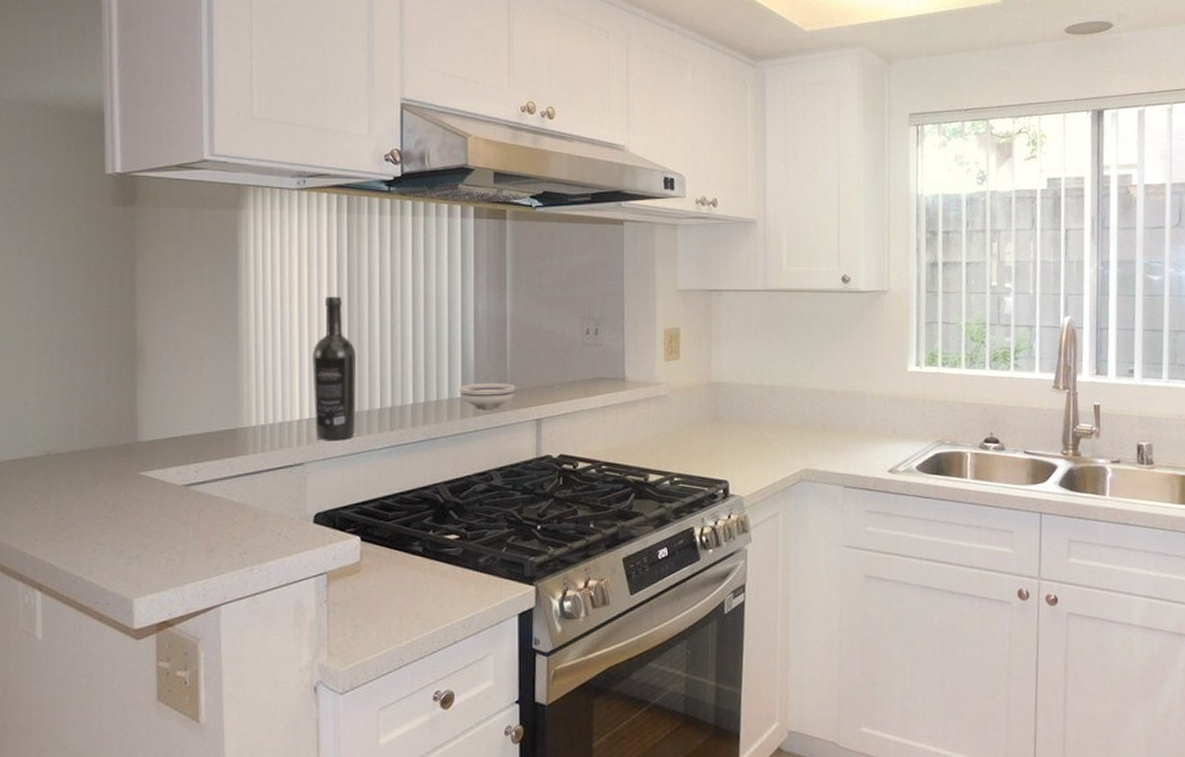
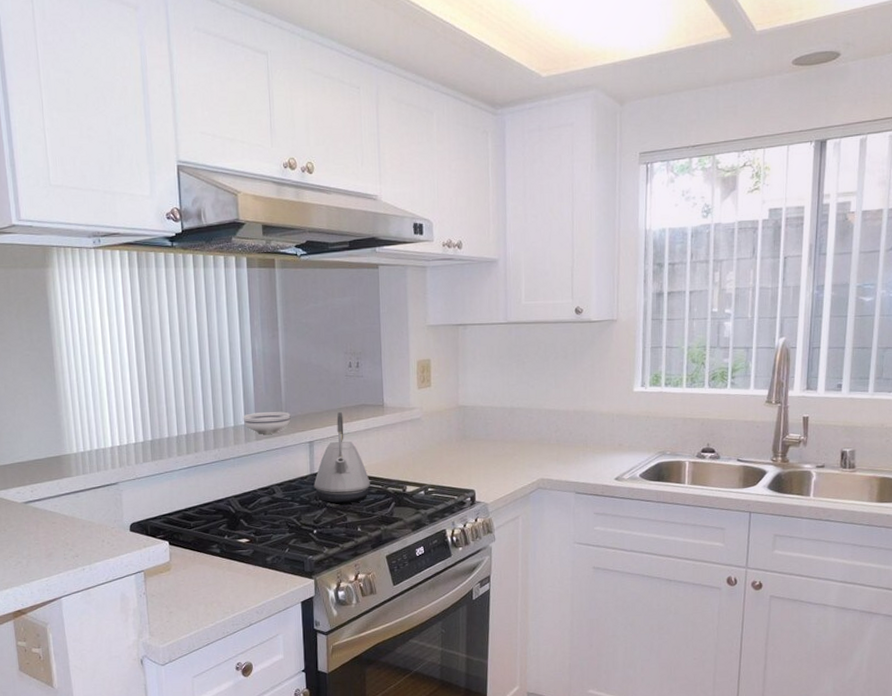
wine bottle: present [312,296,357,441] -> none [118,341,158,464]
kettle: none [540,386,606,495] -> present [314,412,370,504]

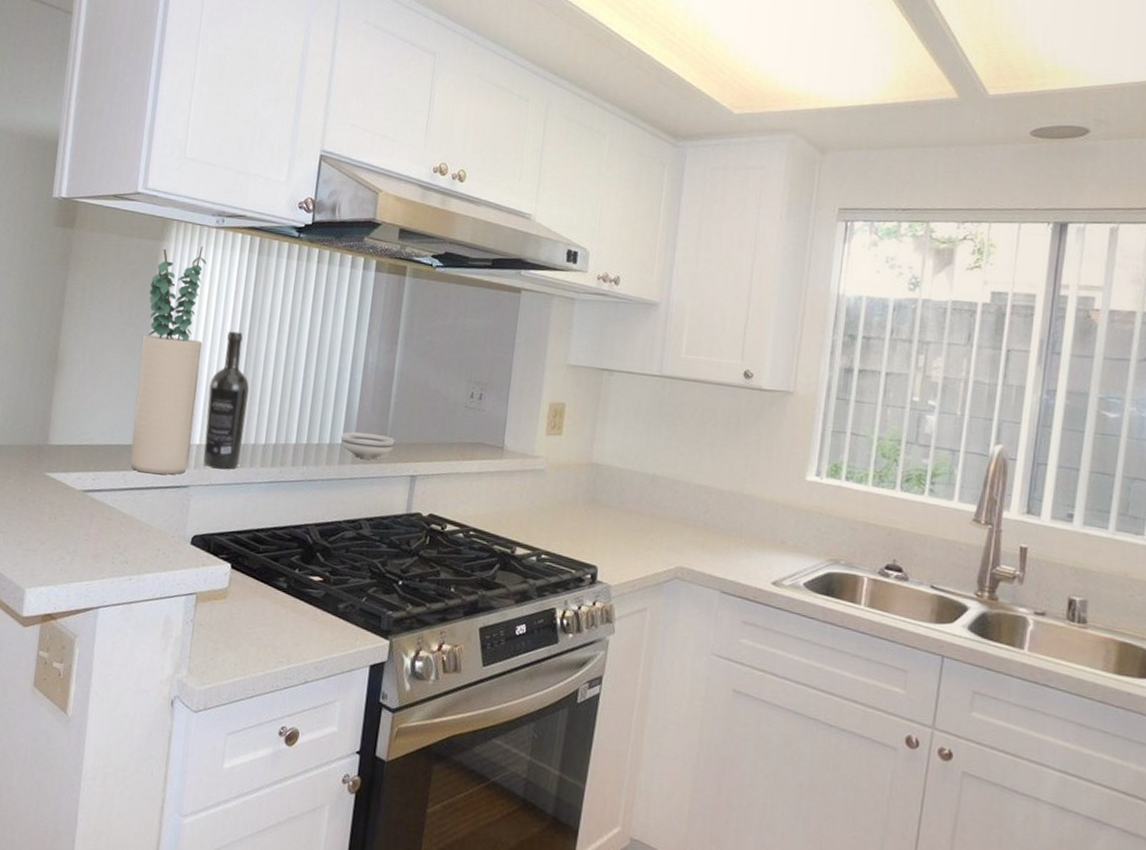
vase: none [44,267,114,478] -> present [129,246,206,475]
wine bottle: none [118,341,158,464] -> present [203,331,250,469]
kettle: present [314,412,370,504] -> none [408,447,474,557]

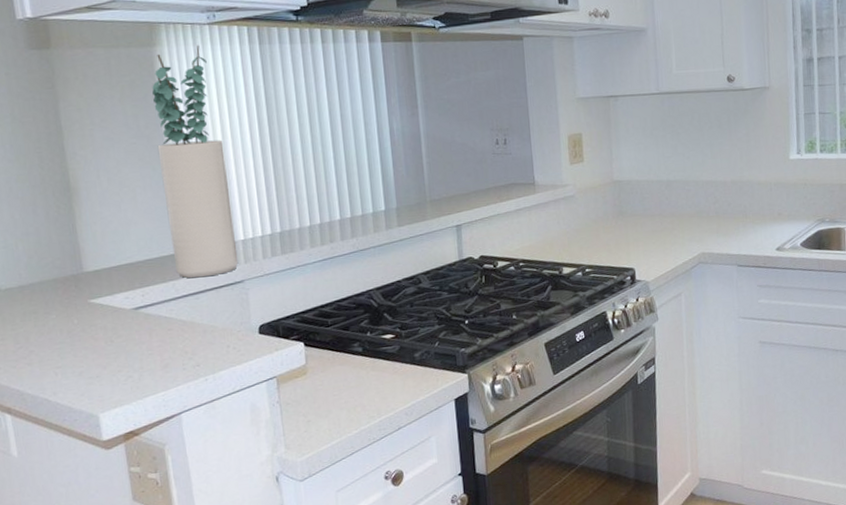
wine bottle: present [203,331,250,469] -> none [240,124,289,259]
bowl: present [340,432,395,460] -> none [382,194,436,220]

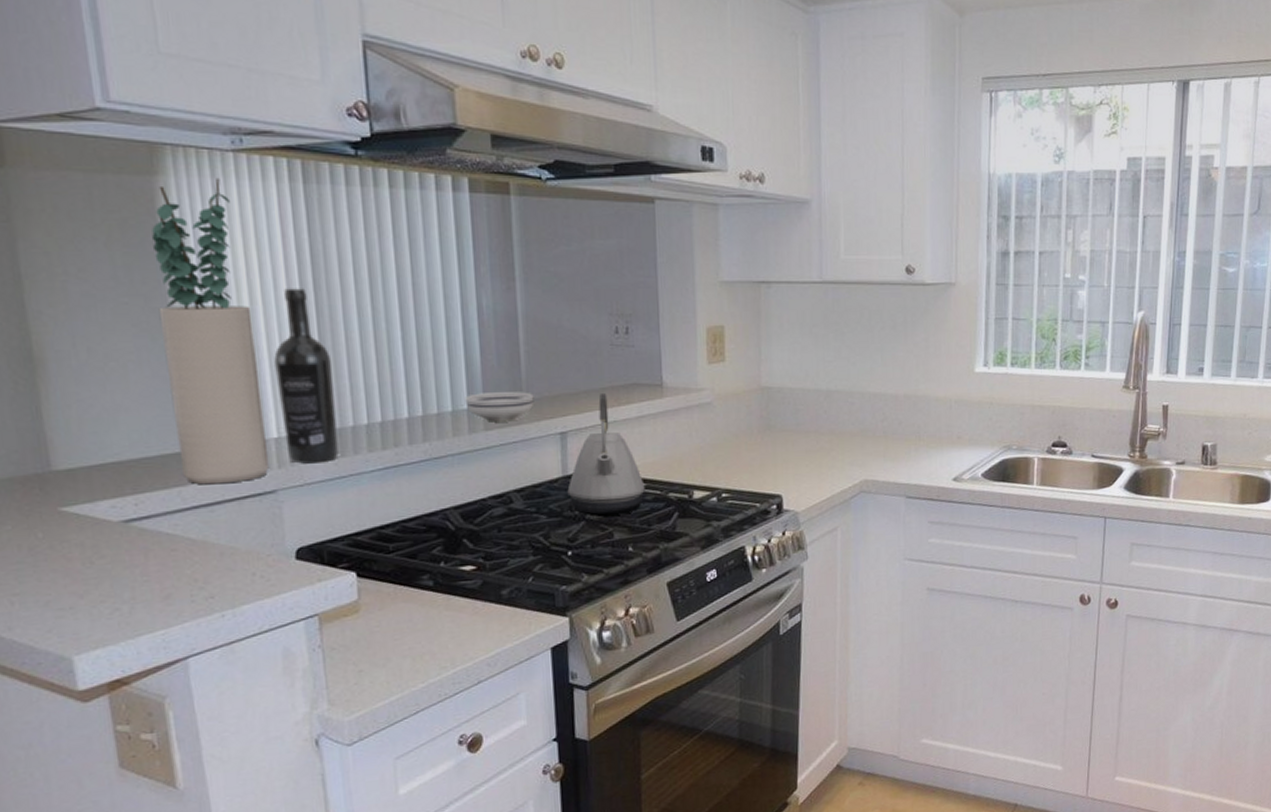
wine bottle: none [240,124,289,259] -> present [274,288,339,464]
bowl: none [382,194,436,220] -> present [465,392,535,422]
kettle: none [463,193,524,292] -> present [567,394,645,517]

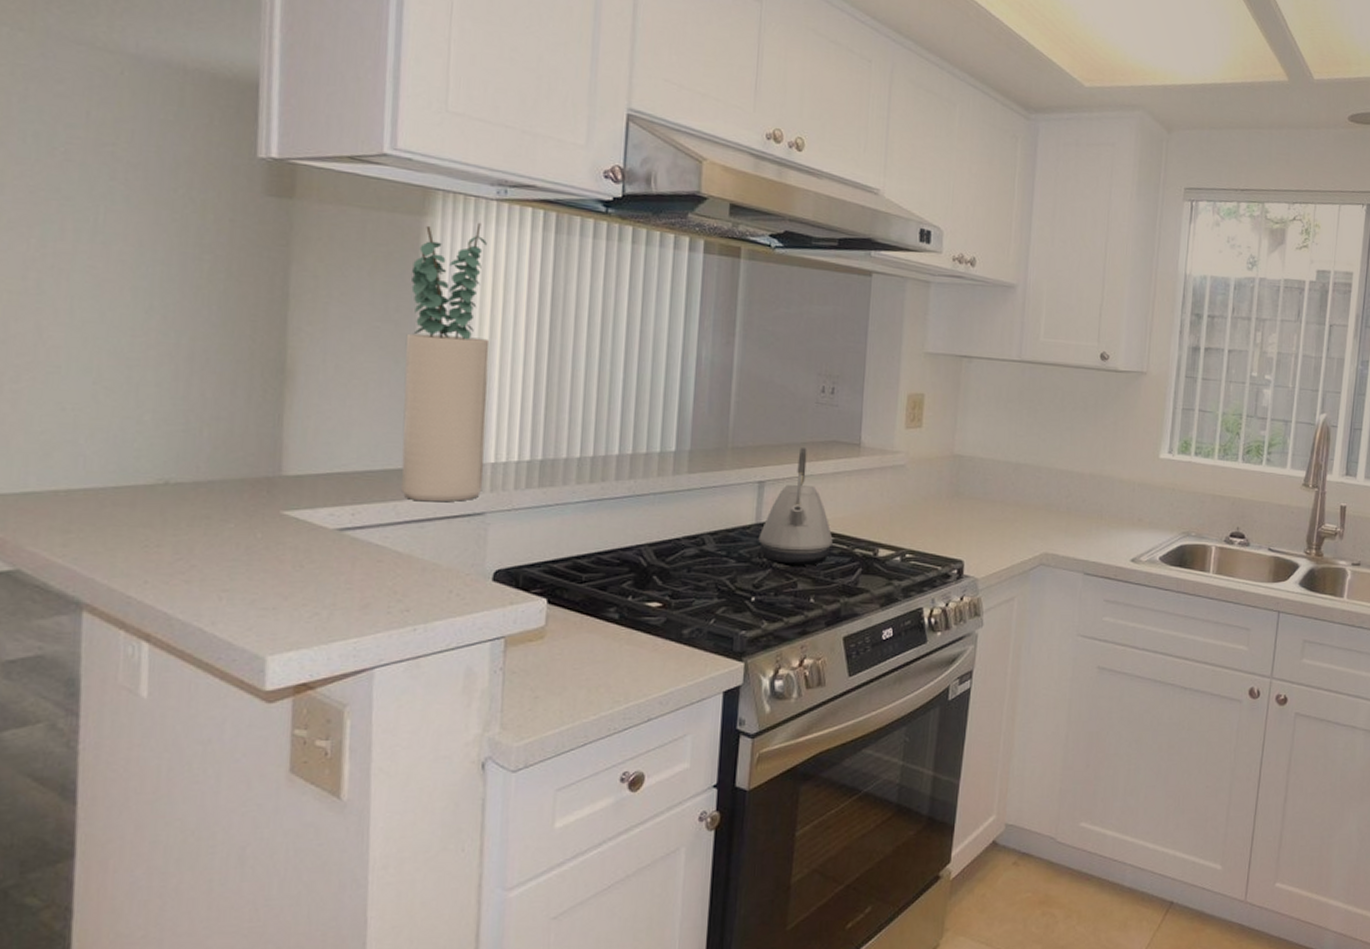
wine bottle: present [274,288,339,464] -> none [501,326,556,490]
bowl: present [465,392,535,422] -> none [673,437,739,467]

